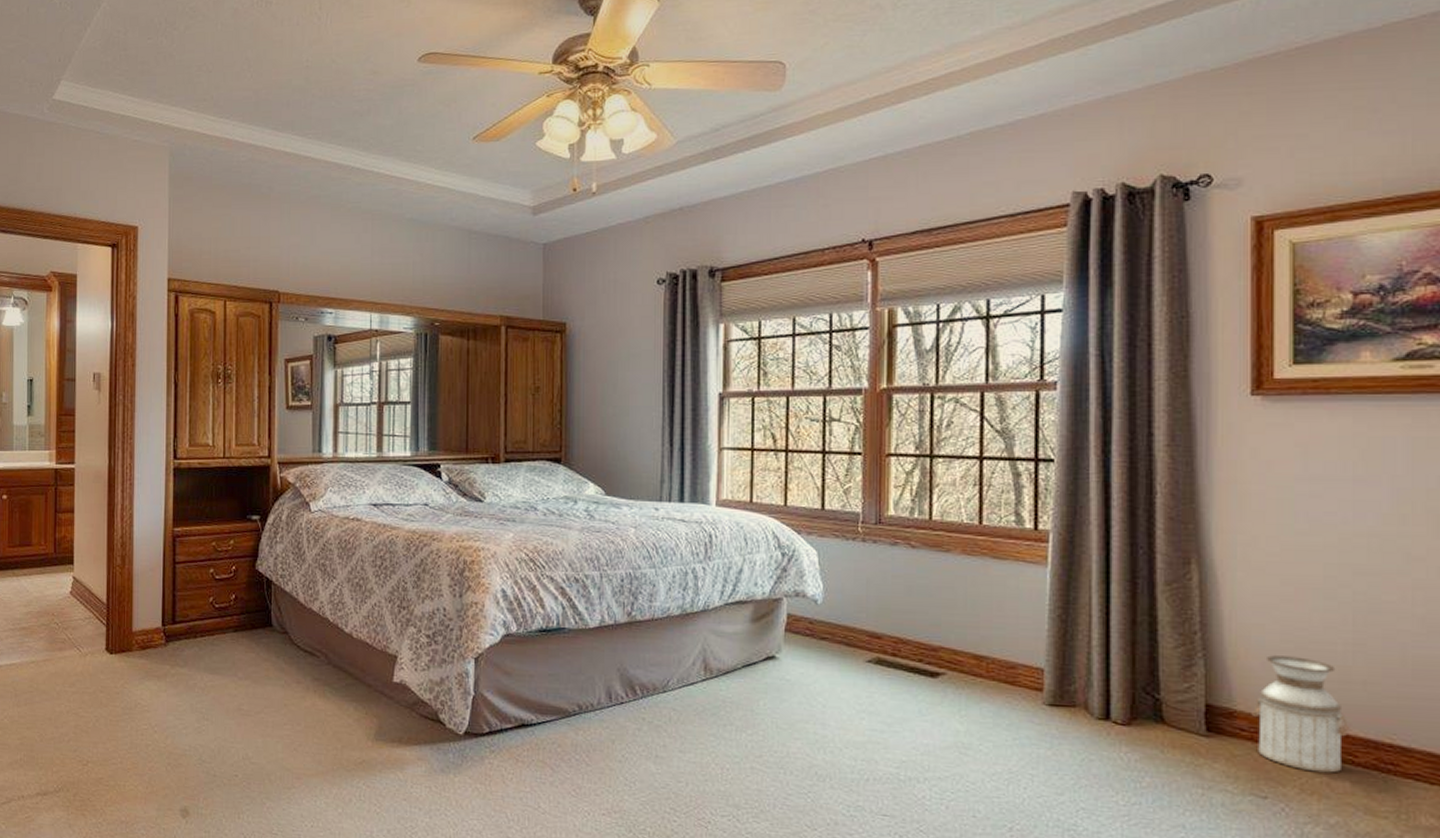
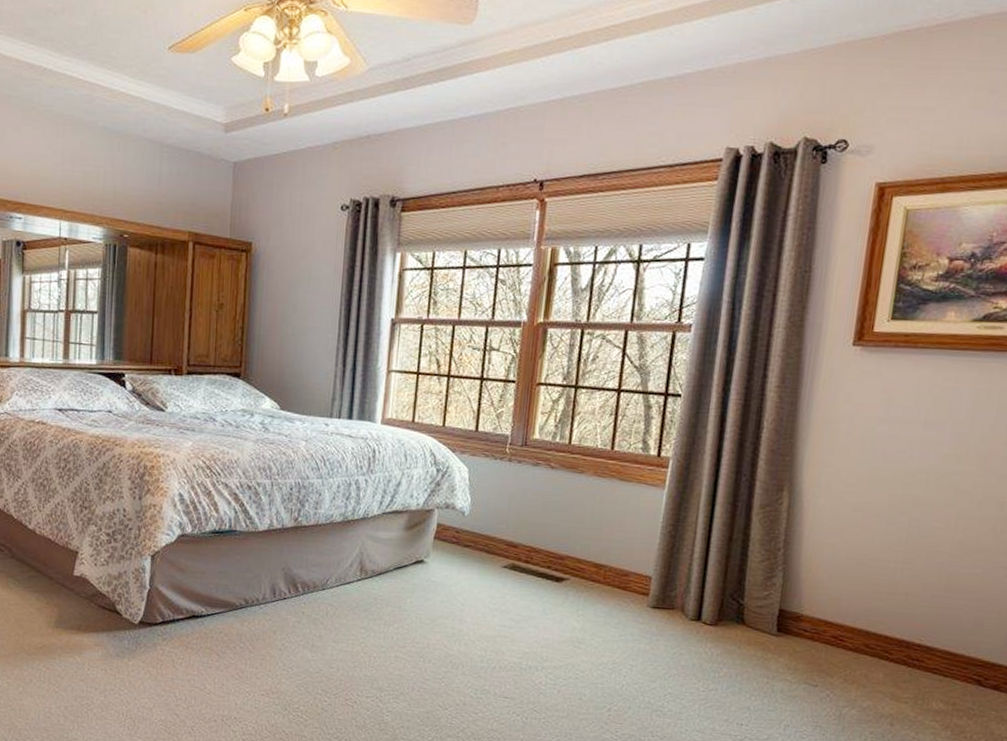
planter: present [1251,655,1350,773] -> none [814,570,890,667]

